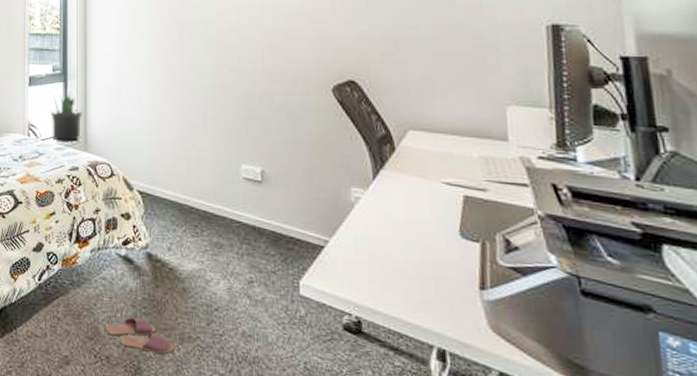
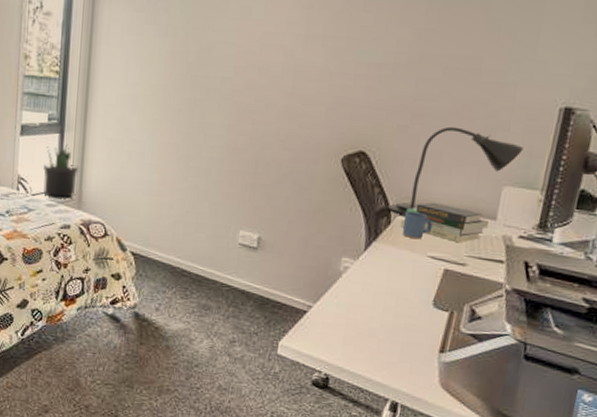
slippers: present [106,317,175,354] -> none [87,371,153,404]
desk lamp: none [386,51,519,143] -> present [385,126,524,217]
books: none [404,126,502,167] -> present [399,202,490,243]
mug: none [407,137,441,166] -> present [402,211,433,240]

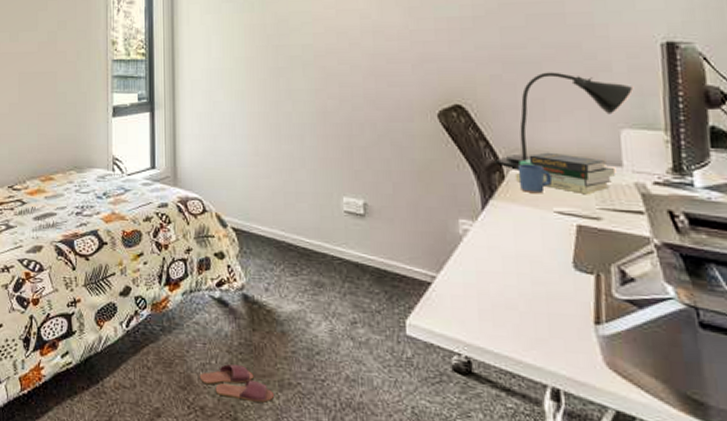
planter: present [43,144,79,199] -> none [137,122,171,176]
slippers: none [87,371,153,404] -> present [200,363,274,403]

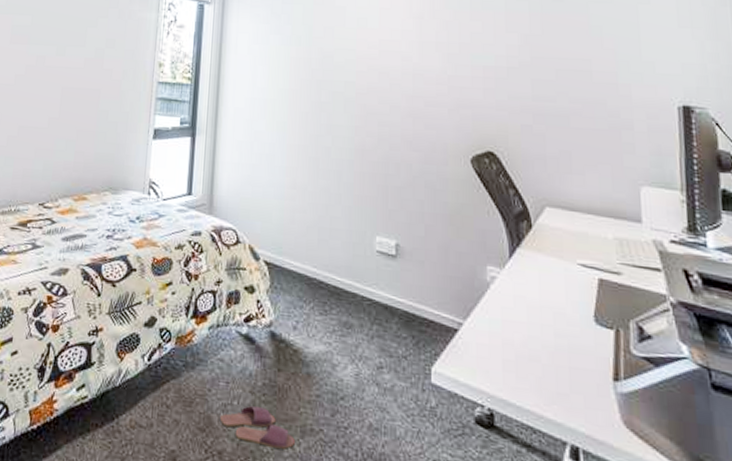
desk lamp: present [495,72,633,170] -> none [523,126,652,220]
books: present [514,152,616,195] -> none [541,204,636,249]
mug: present [517,164,553,194] -> none [544,214,577,245]

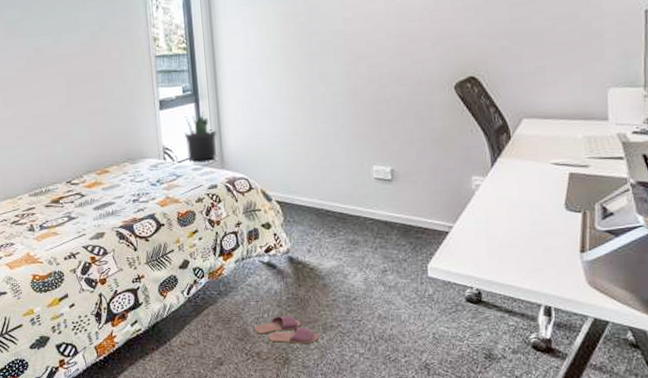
planter: none [174,147,210,203] -> present [185,111,217,162]

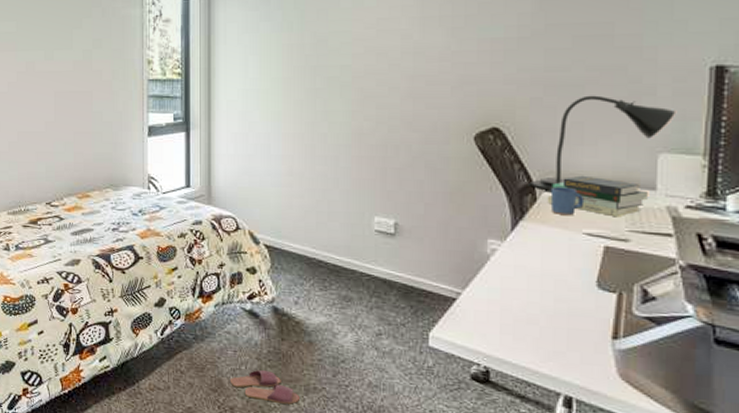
planter: present [185,111,217,162] -> none [172,141,206,195]
desk lamp: none [503,41,620,131] -> present [528,95,675,193]
books: none [519,112,603,147] -> present [547,175,649,218]
mug: none [521,124,551,150] -> present [550,187,585,216]

